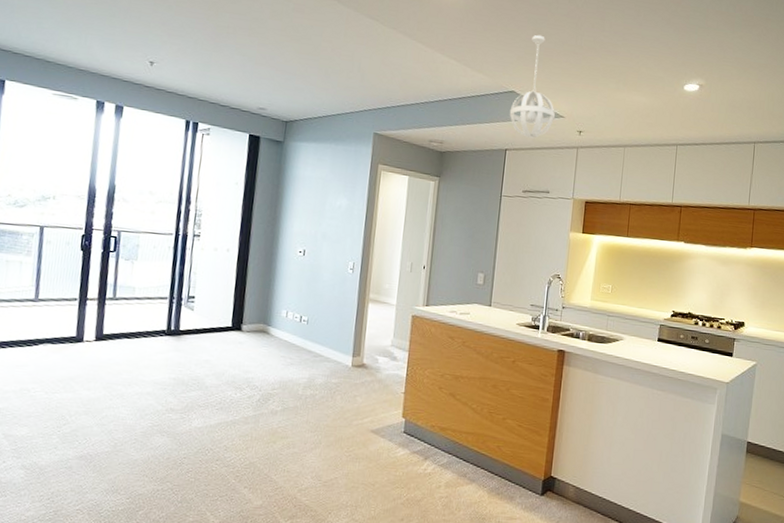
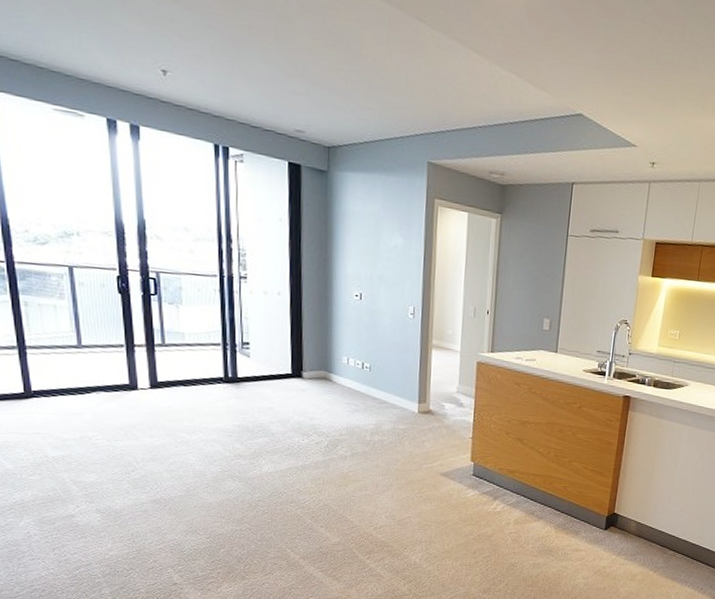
pendant light: present [509,34,555,139] -> none [576,44,626,171]

